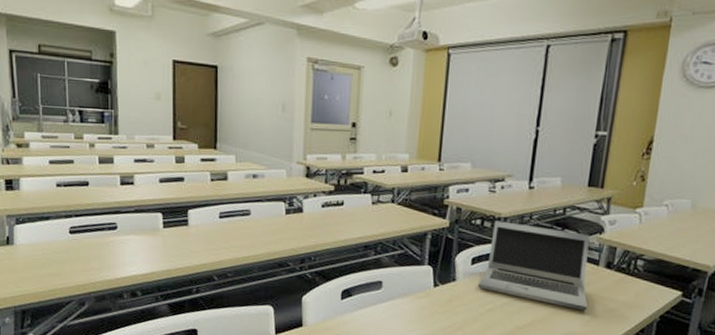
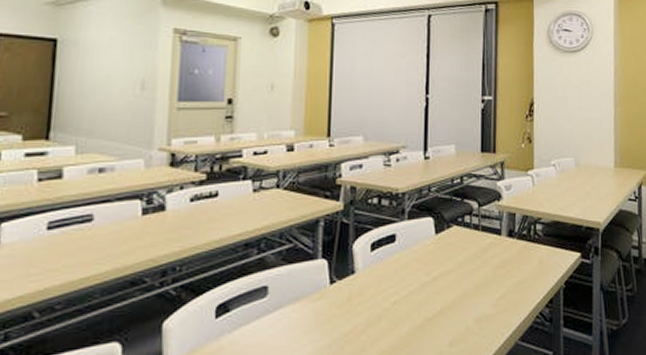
laptop: present [478,221,590,311] -> none [381,197,496,288]

